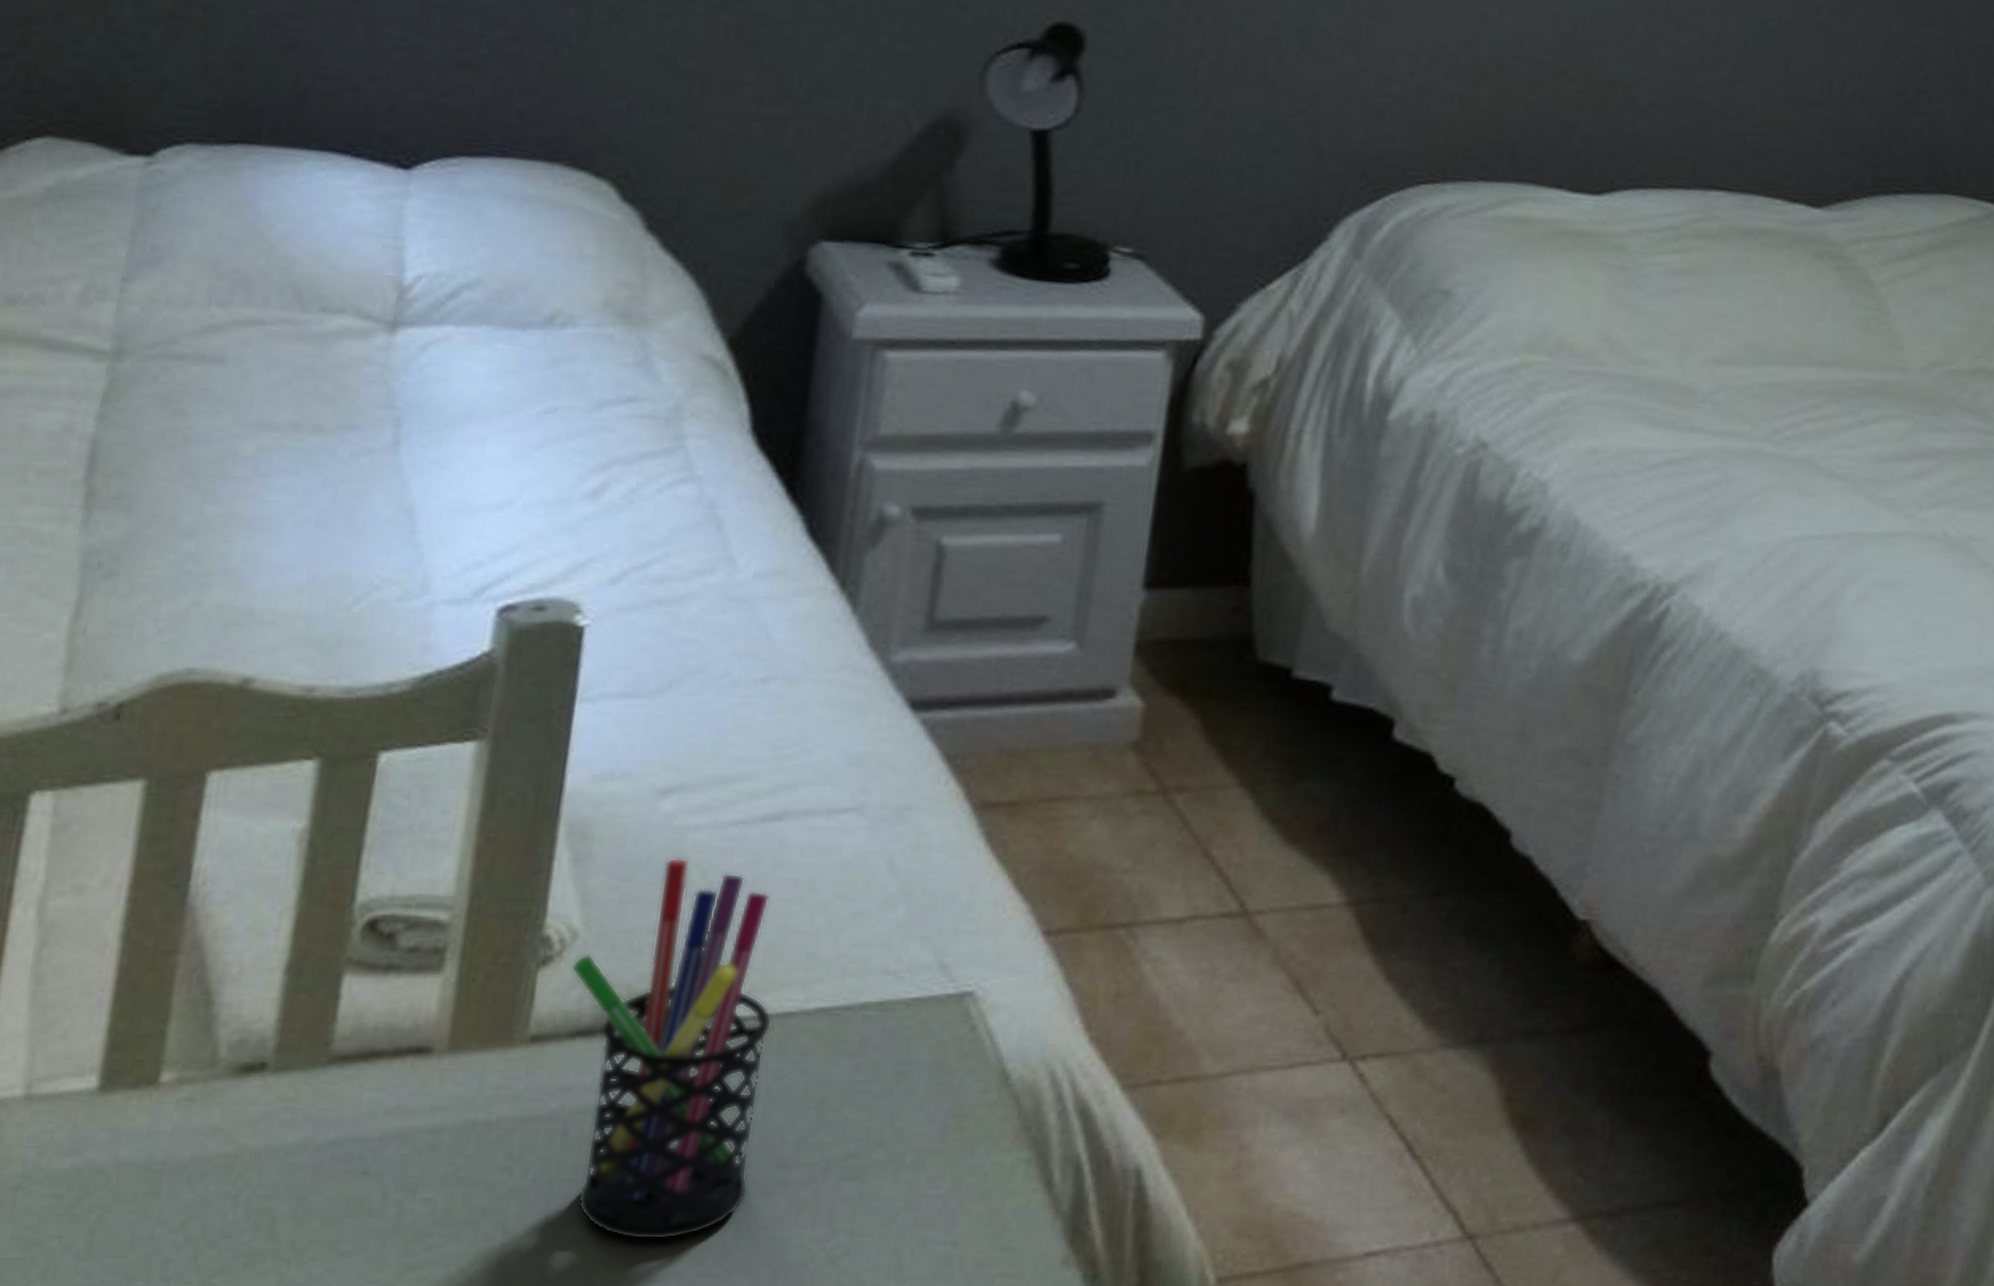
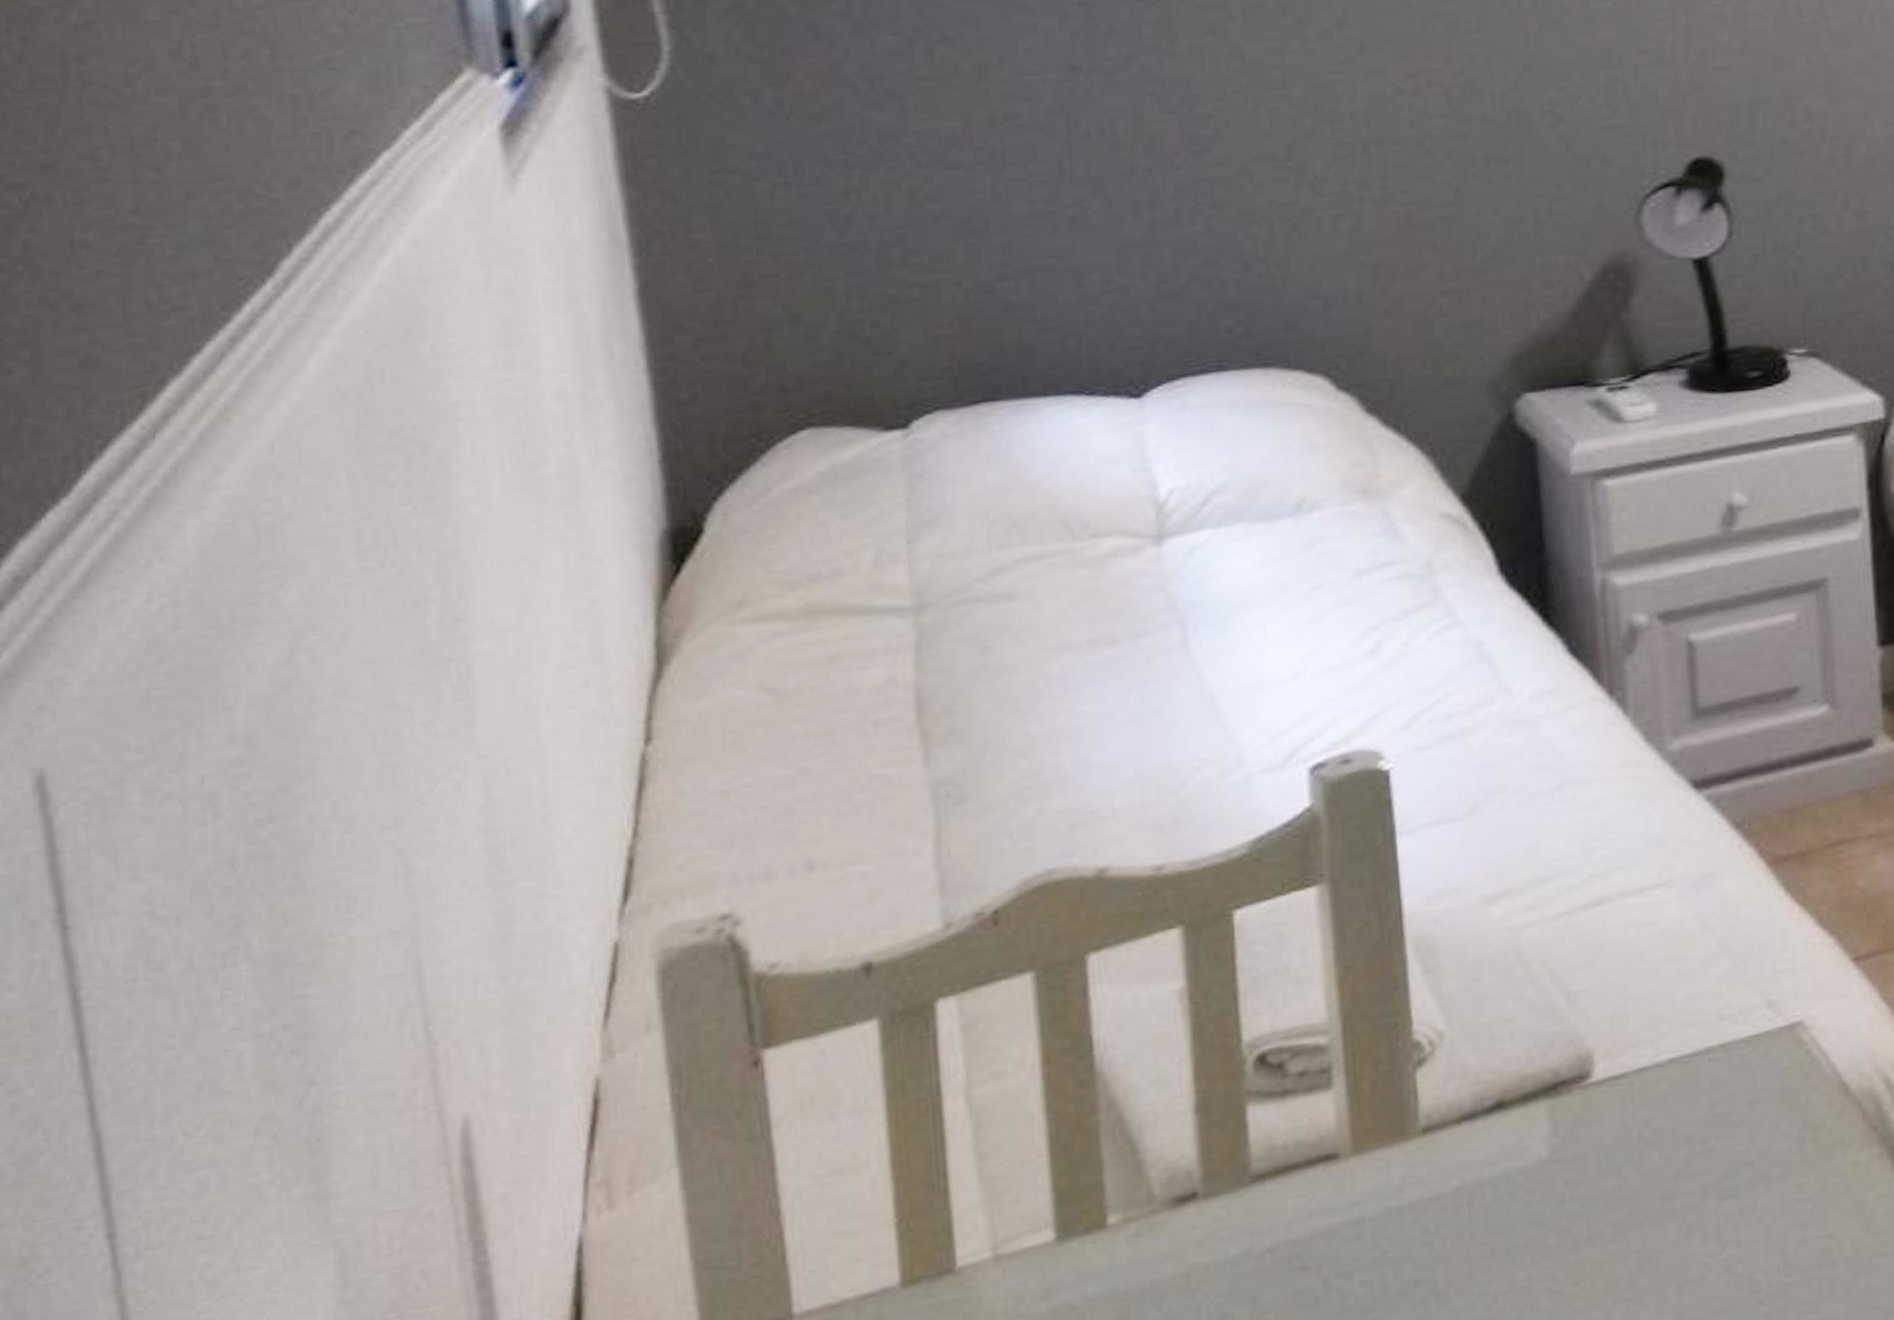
pen holder: present [570,857,773,1241] -> none [1444,952,1641,1284]

